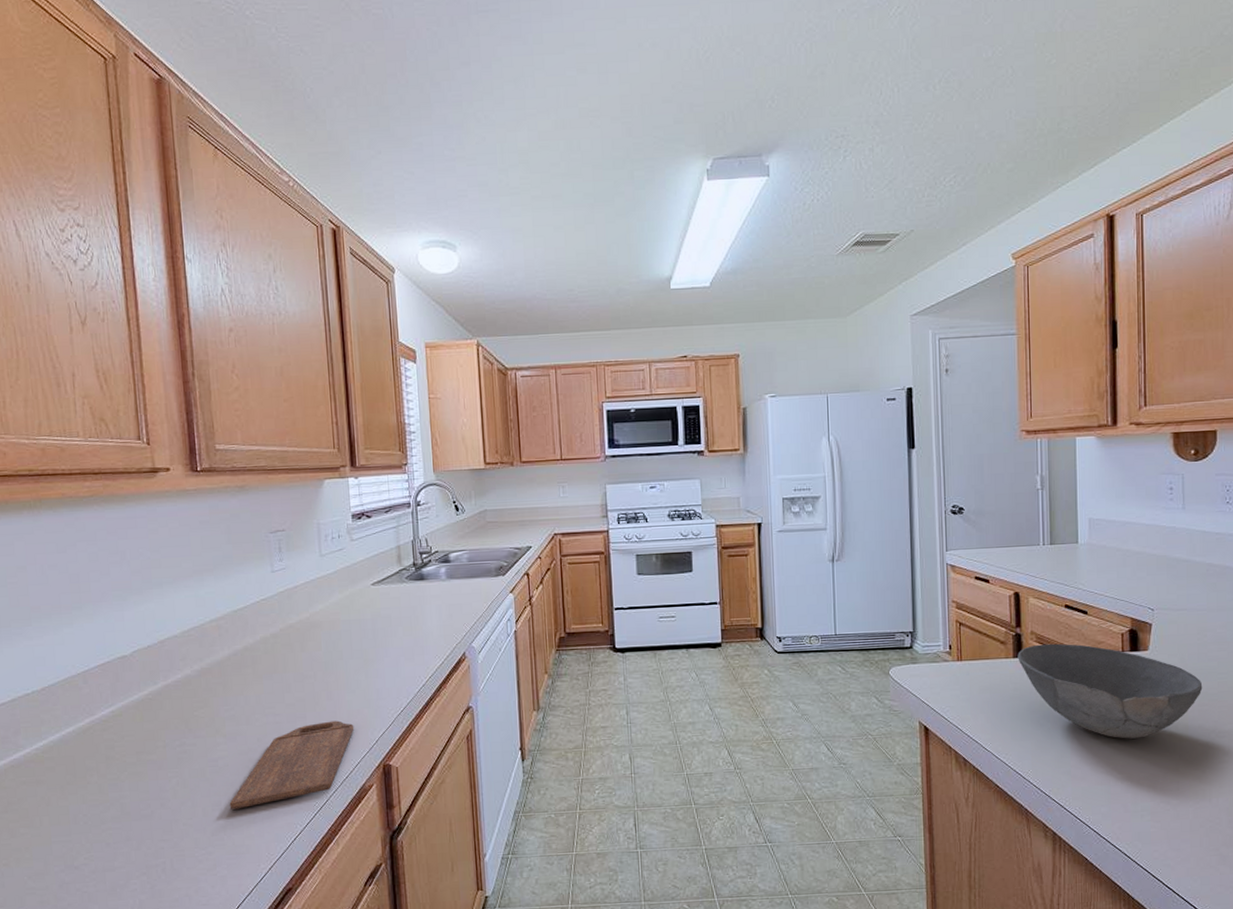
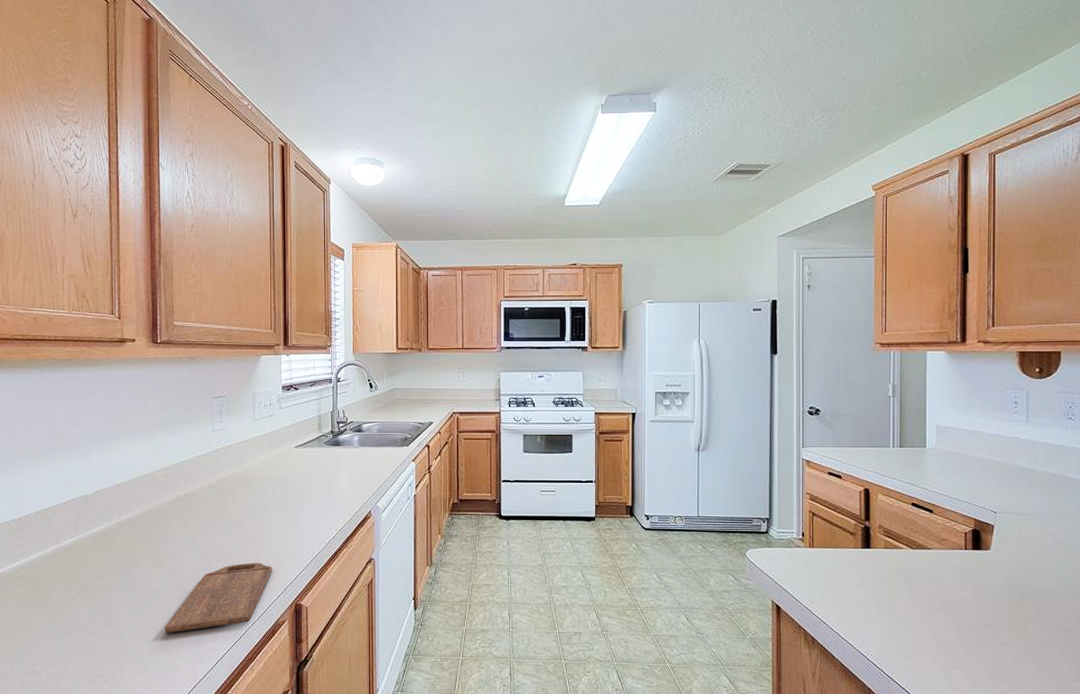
bowl: present [1017,643,1203,739] -> none [866,537,1042,631]

